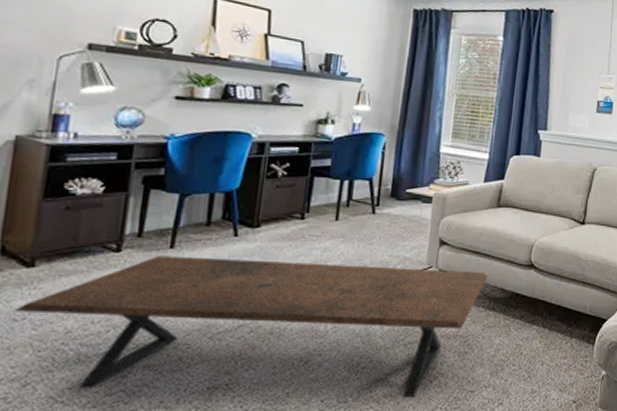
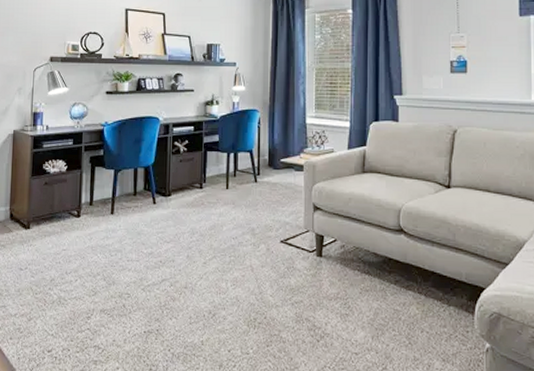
coffee table: present [14,256,488,398] -> none [20,220,360,355]

